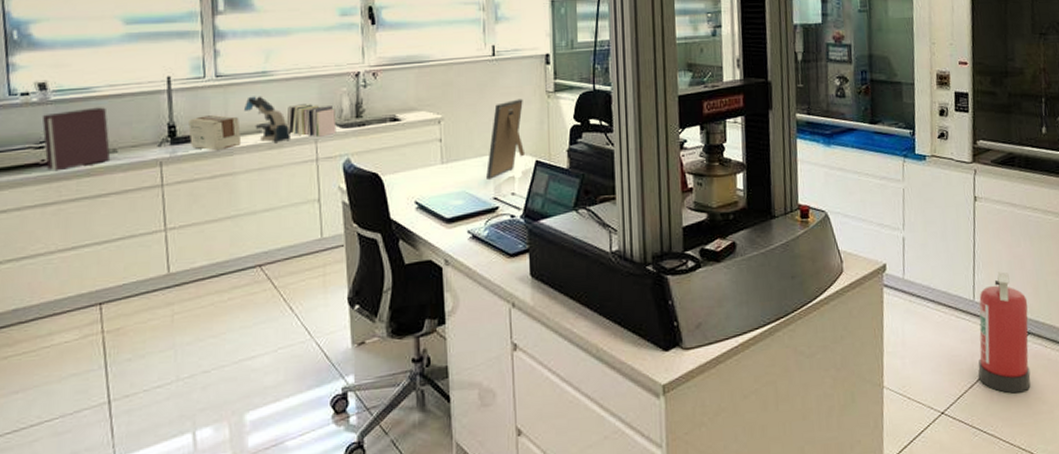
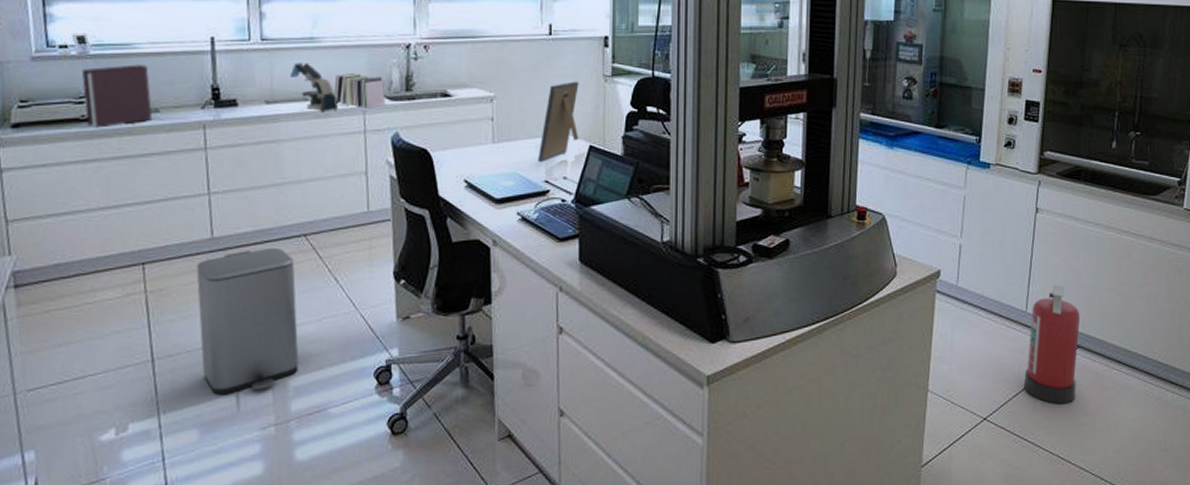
pedal bin: none [153,279,255,435] -> present [196,247,299,395]
box: present [188,115,242,151] -> none [233,80,288,117]

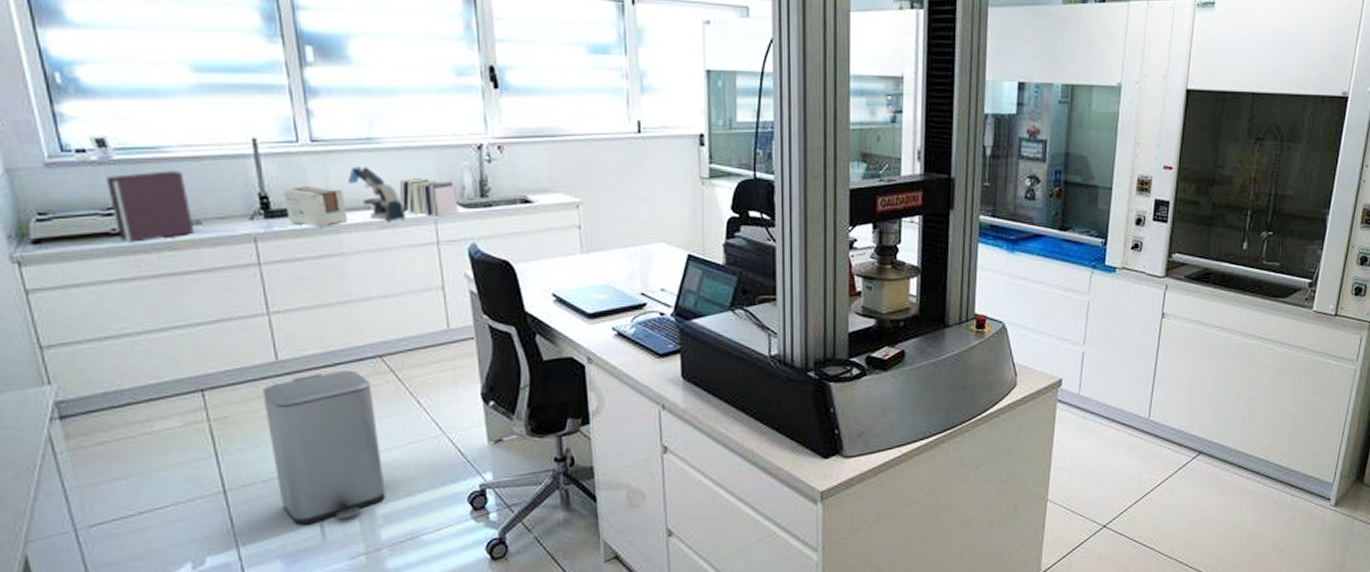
box: none [233,80,288,117] -> present [283,187,348,228]
picture frame: present [538,81,579,163] -> none [632,184,677,274]
fire extinguisher: present [1023,285,1081,404] -> none [1144,391,1204,510]

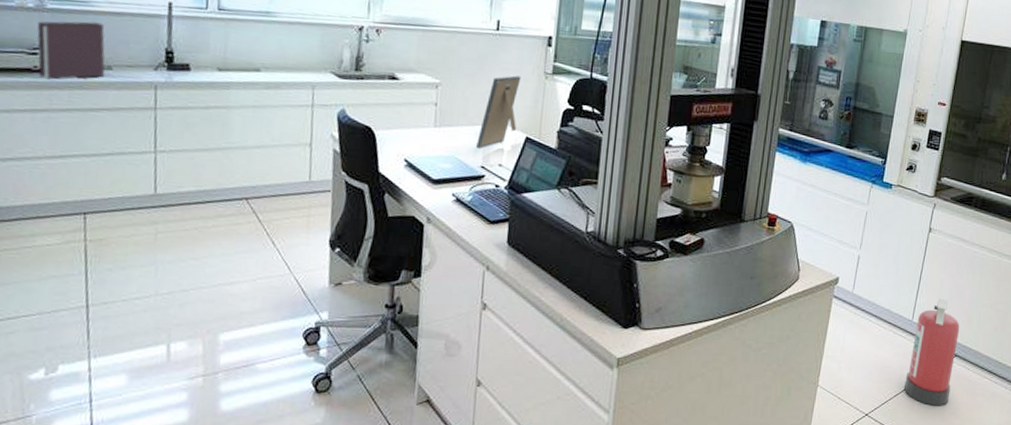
pedal bin: present [262,369,386,526] -> none [136,207,234,344]
box: present [283,187,348,228] -> none [186,46,239,83]
microscope: present [348,166,407,222] -> none [244,34,289,84]
books: present [399,178,459,217] -> none [285,49,336,85]
picture frame: none [632,184,677,274] -> present [476,75,521,150]
fire extinguisher: none [1144,391,1204,510] -> present [903,298,960,406]

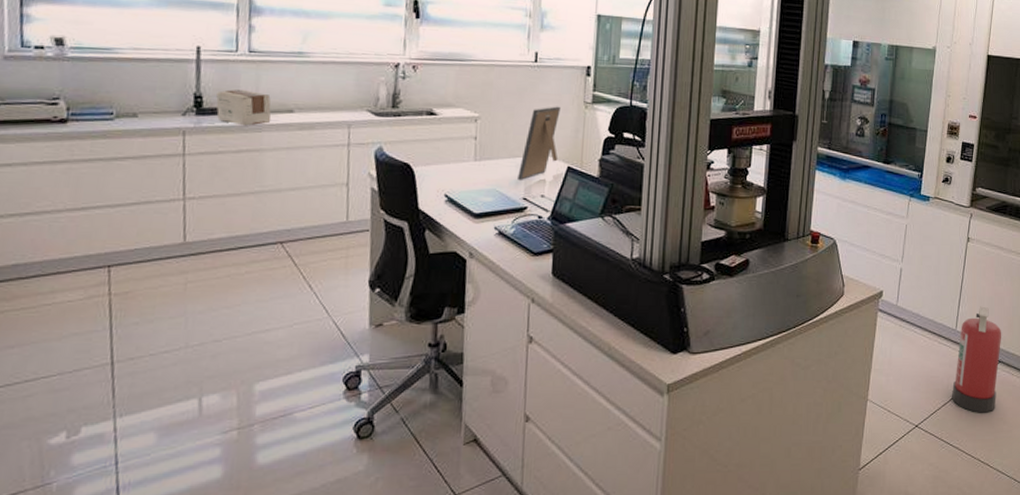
binder: present [37,21,106,80] -> none [56,69,130,130]
box: none [186,46,239,83] -> present [216,89,272,126]

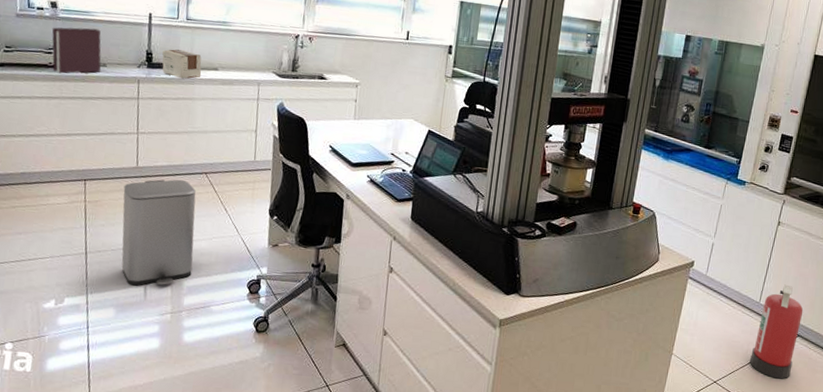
binder: none [56,69,130,130] -> present [52,27,102,74]
pedal bin: none [164,253,269,399] -> present [121,179,196,286]
picture frame: present [518,106,561,181] -> none [388,78,426,139]

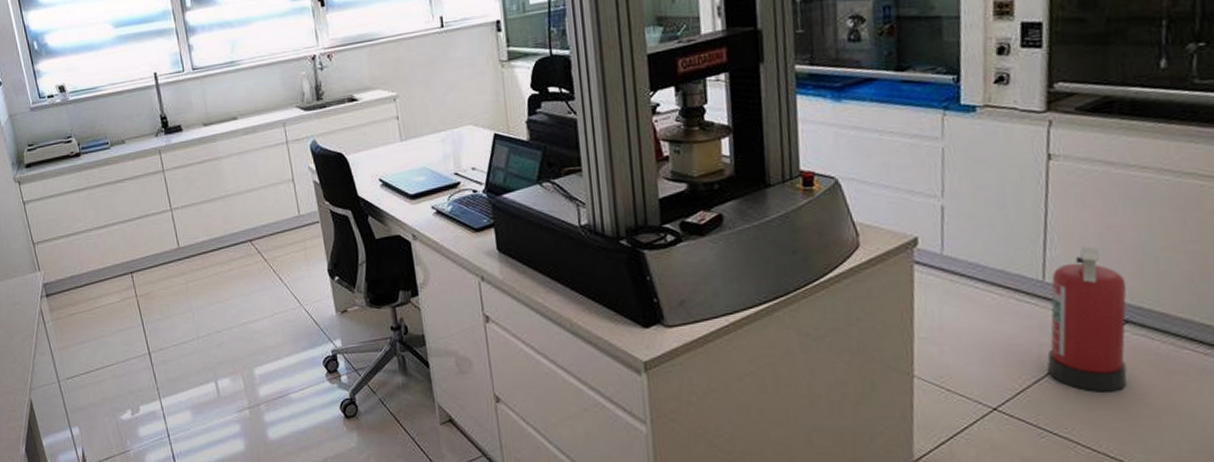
binder: present [52,27,102,74] -> none [65,104,121,162]
pedal bin: present [121,179,196,286] -> none [170,252,261,382]
box: present [162,49,202,79] -> none [176,105,222,139]

